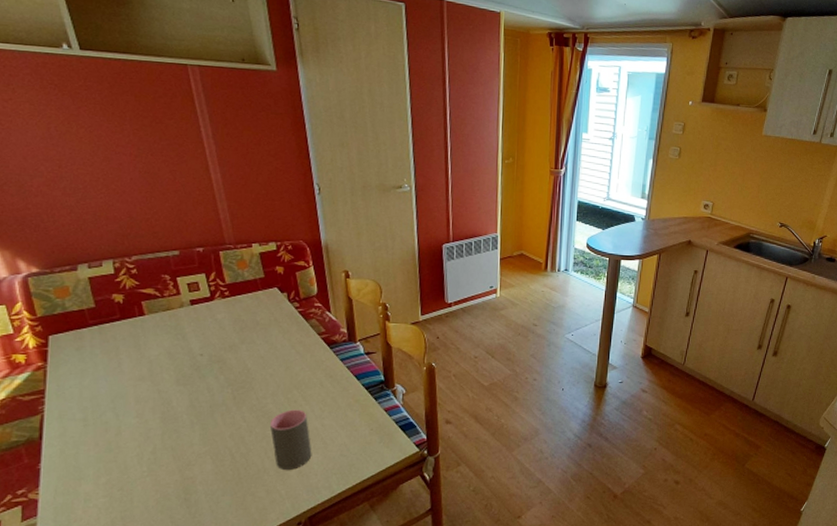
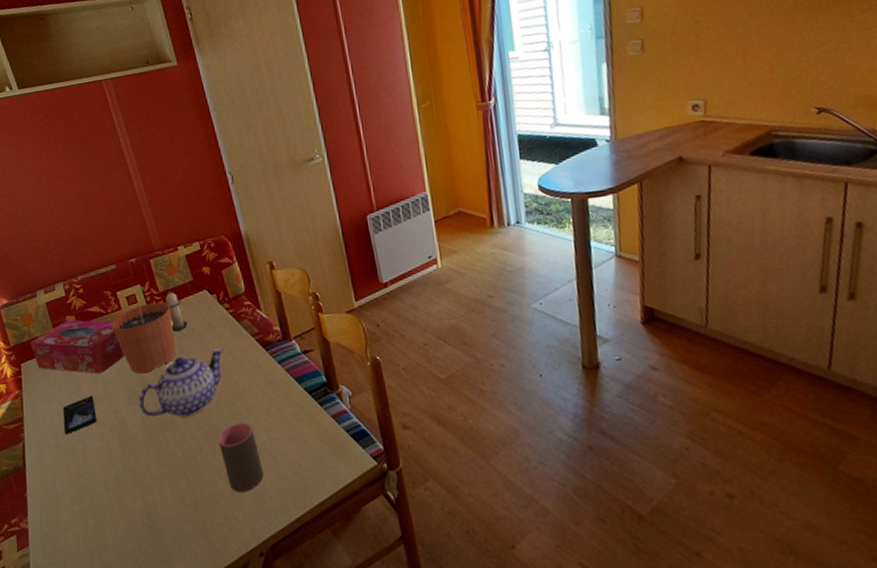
tissue box: none [63,298,179,354] -> present [30,319,125,374]
smartphone: none [95,374,138,410] -> present [63,396,97,435]
plant pot: none [166,276,237,358] -> present [111,286,176,374]
teapot: none [188,342,288,401] -> present [138,348,224,417]
candle: none [230,284,253,322] -> present [164,291,188,331]

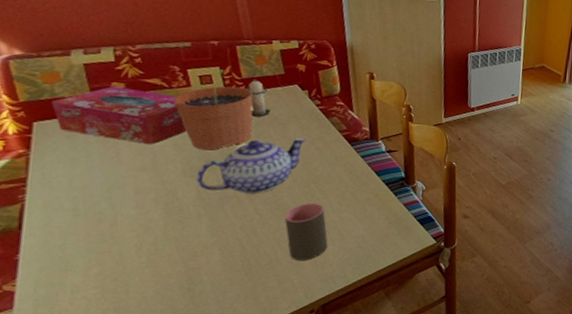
smartphone: present [63,396,97,435] -> none [87,164,138,200]

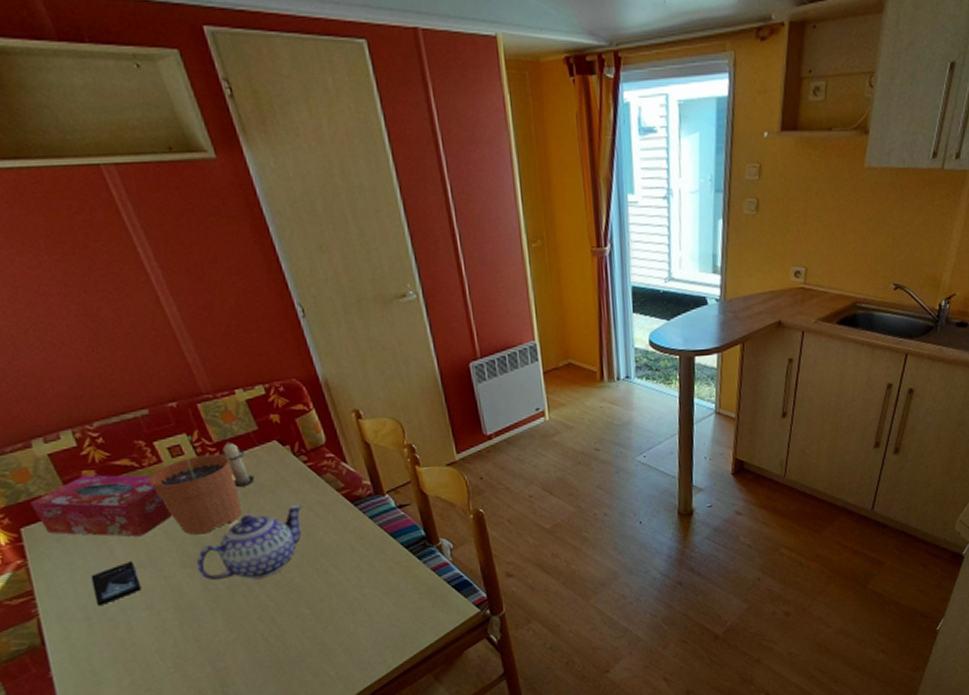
smartphone: none [87,164,138,200] -> present [90,561,142,607]
cup: present [284,203,328,260] -> none [300,580,357,649]

